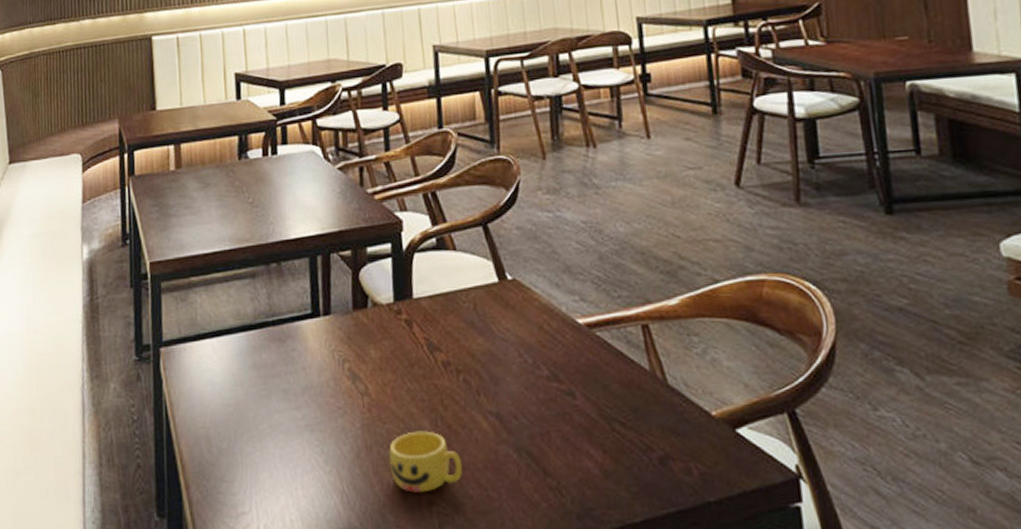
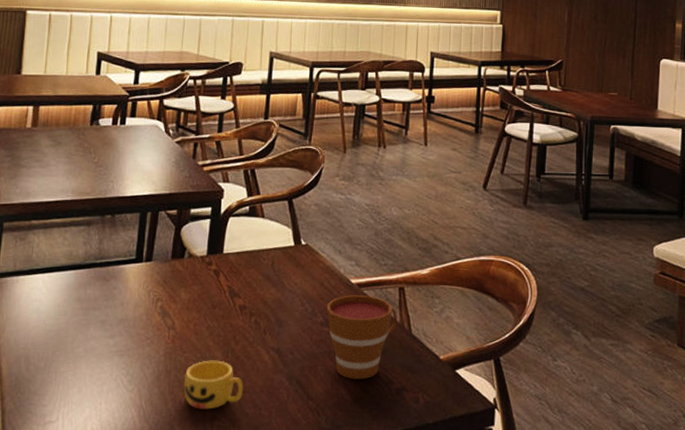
cup: none [550,338,647,447] -> present [326,295,398,379]

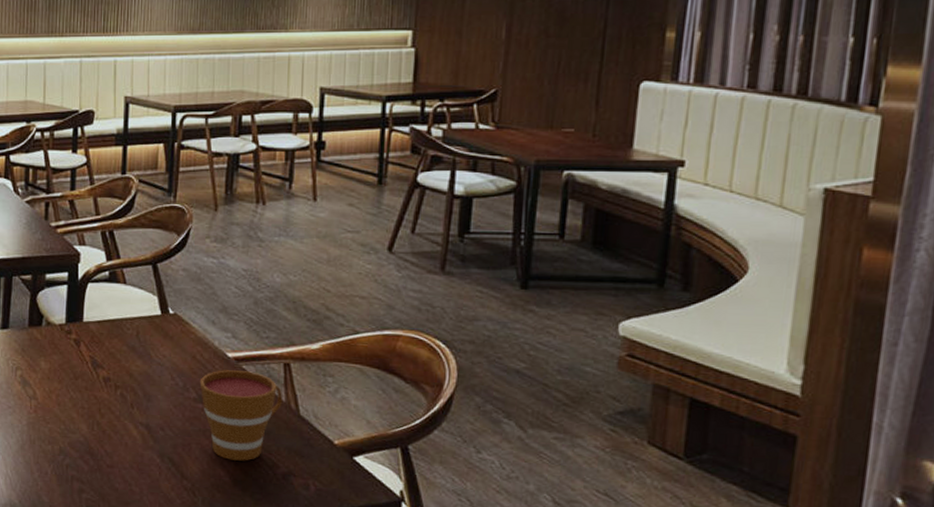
cup: present [183,360,243,410] -> none [48,432,111,482]

